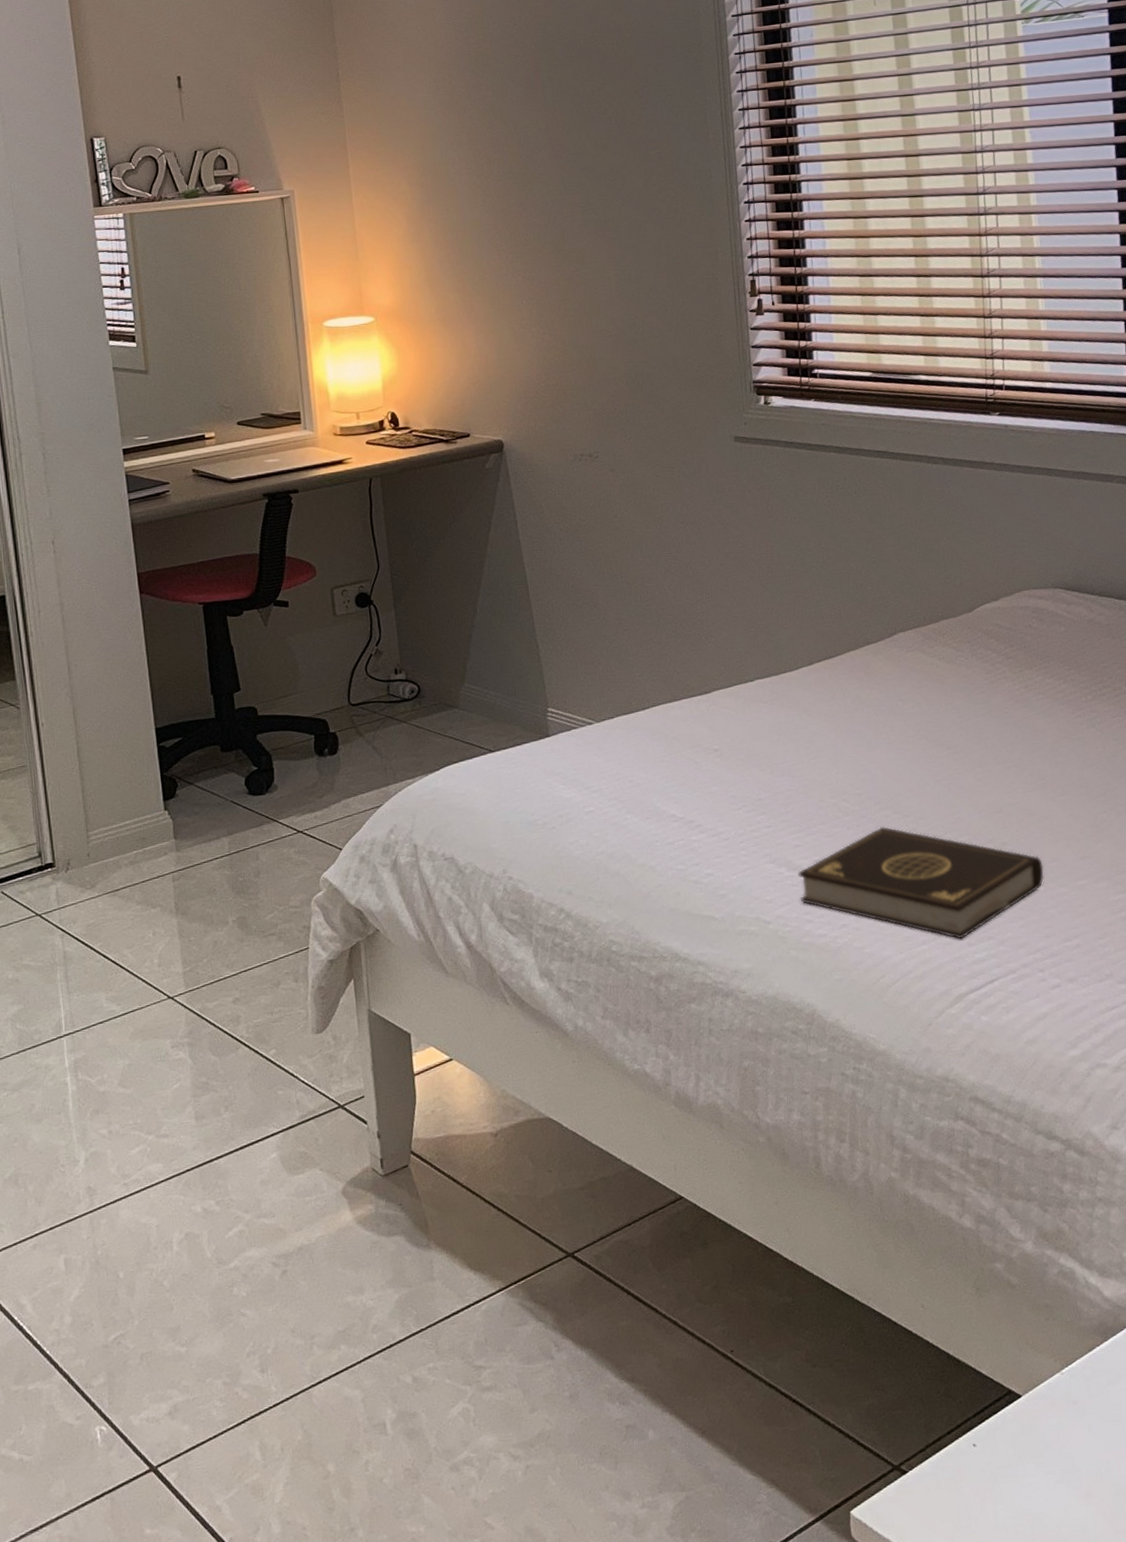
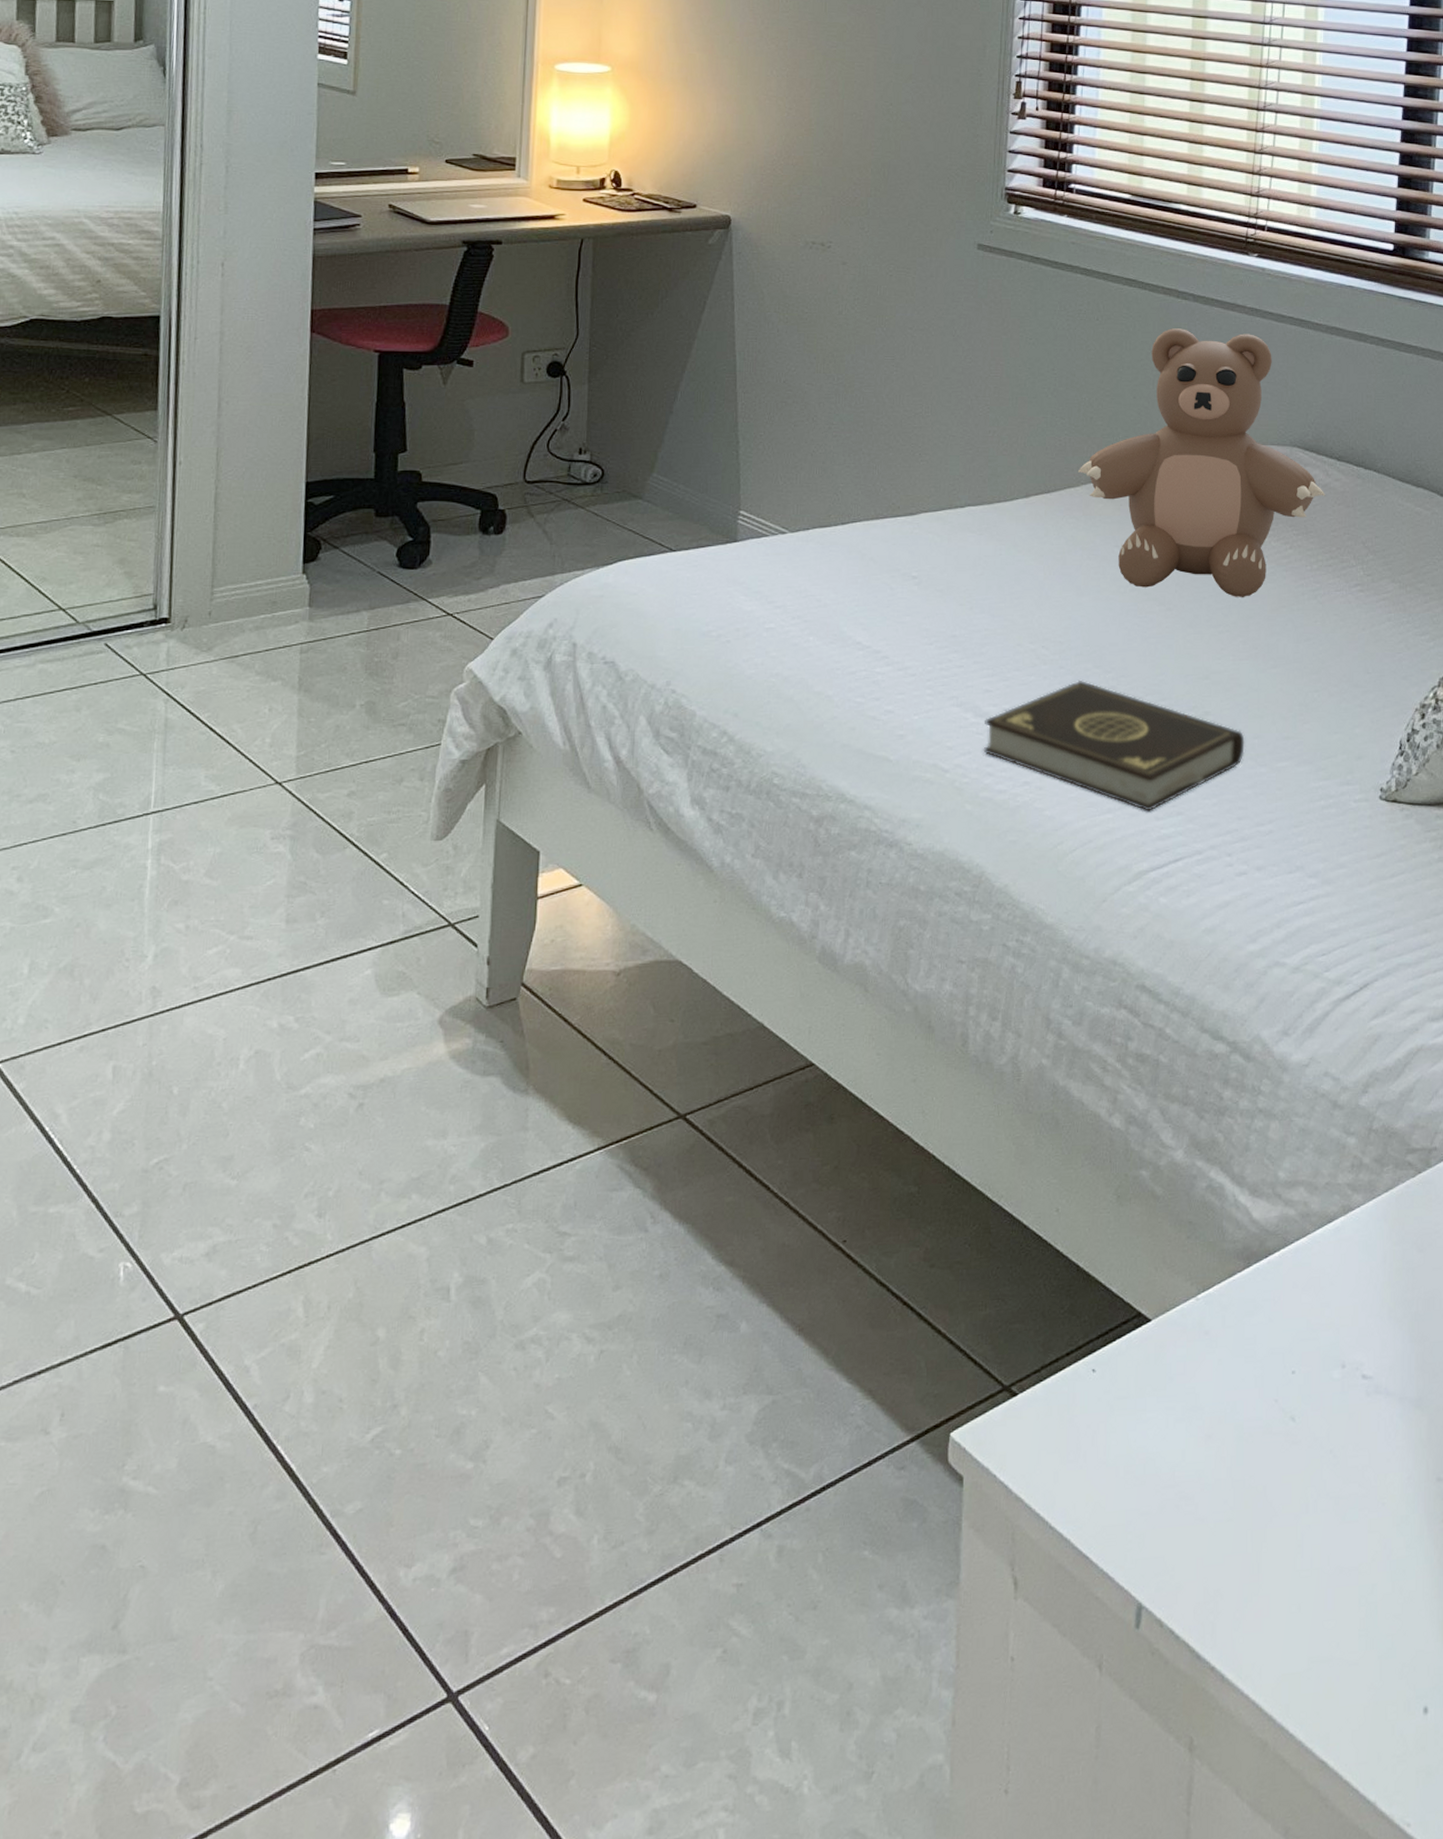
teddy bear: none [854,488,1091,736] -> present [1077,328,1325,597]

